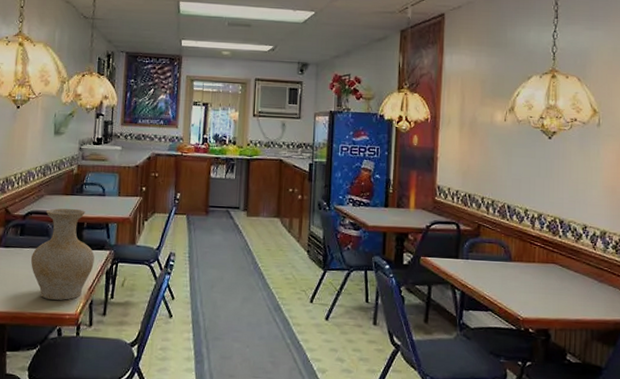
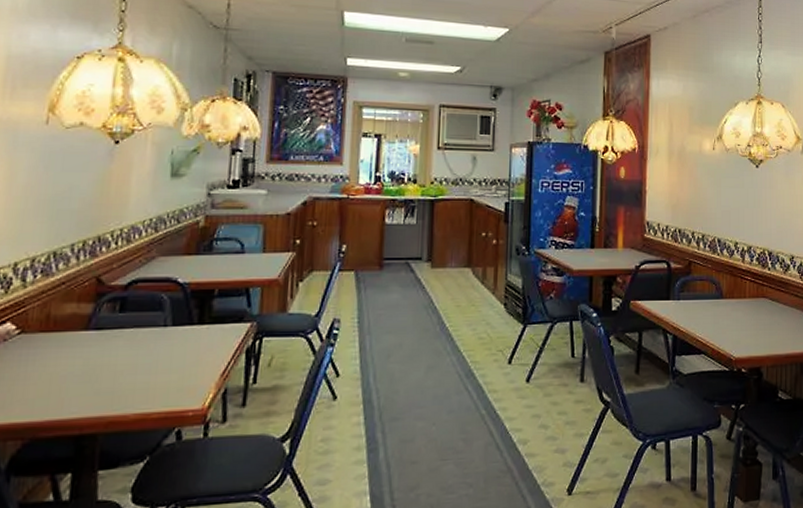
vase: present [31,208,95,300] -> none [136,271,230,394]

